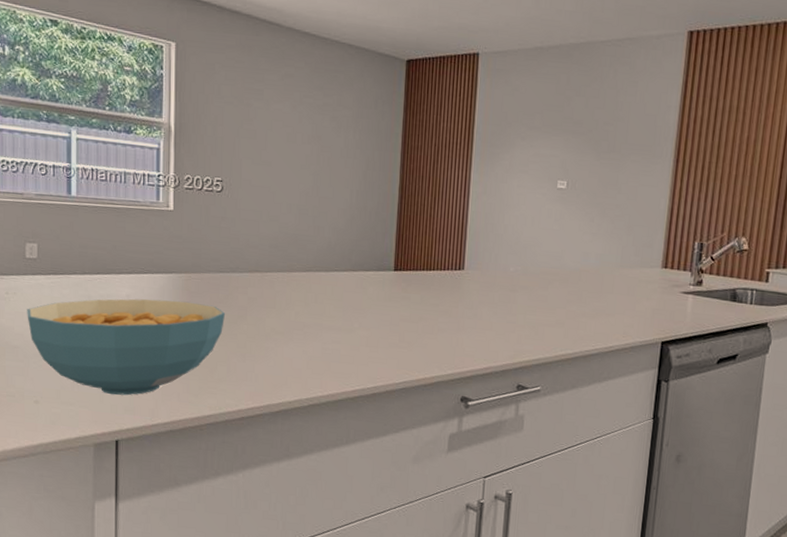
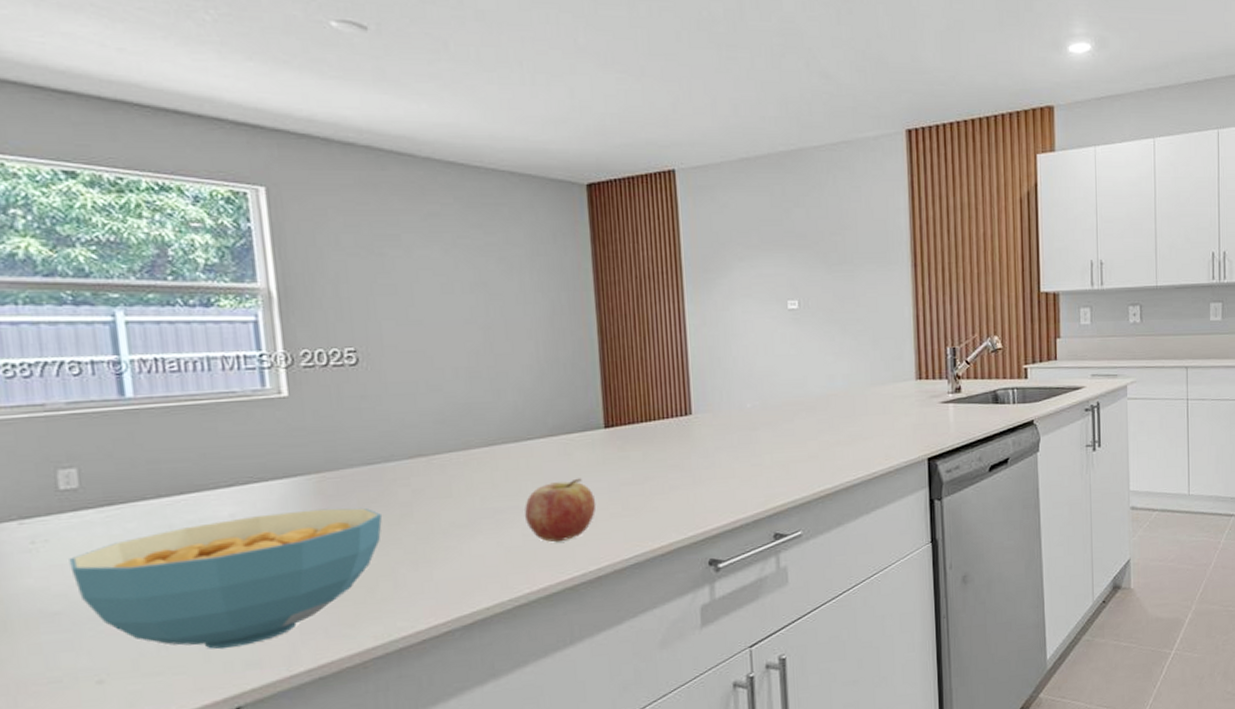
fruit: none [325,309,380,360] -> present [524,478,596,543]

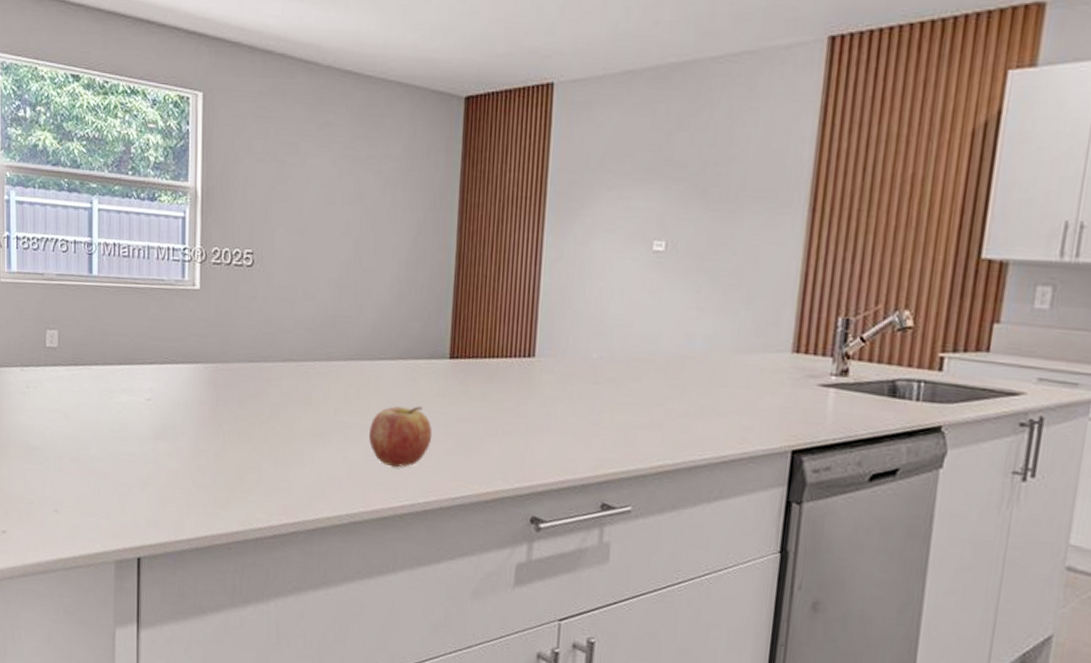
cereal bowl: present [69,507,383,650] -> none [47,393,257,506]

